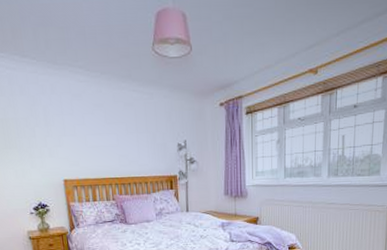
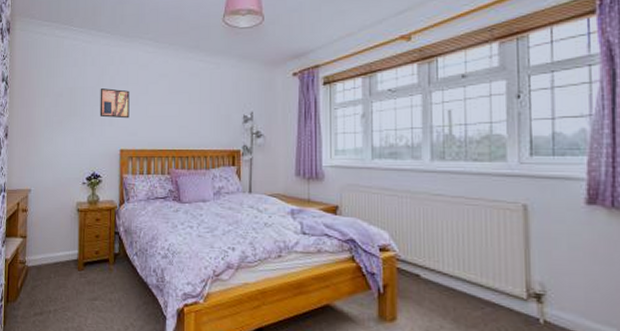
wall art: none [34,119,69,150] -> present [99,88,130,119]

